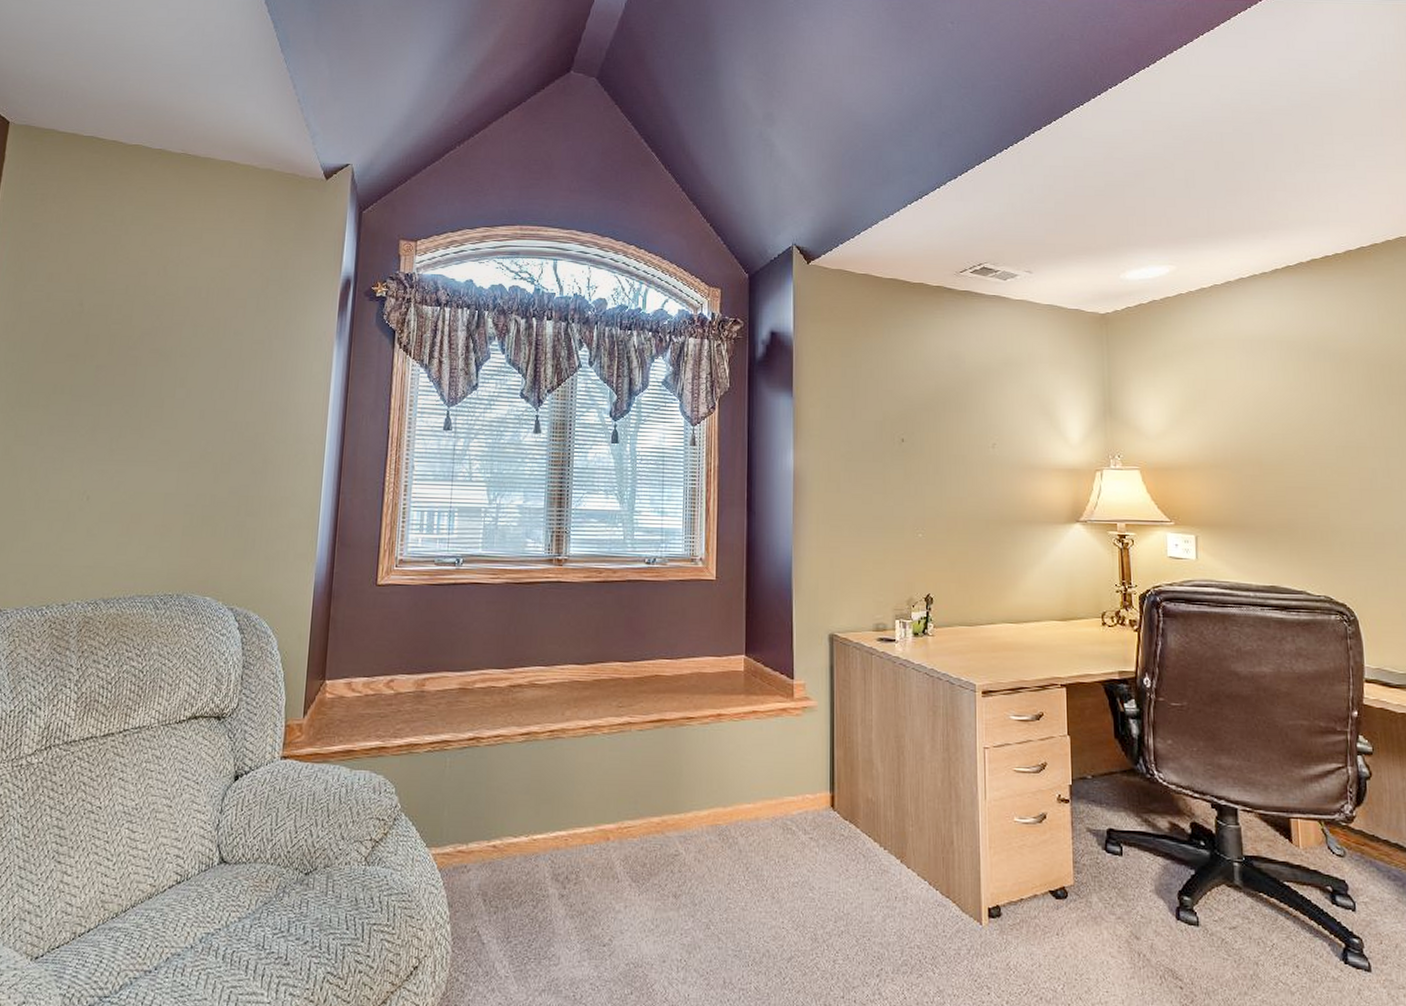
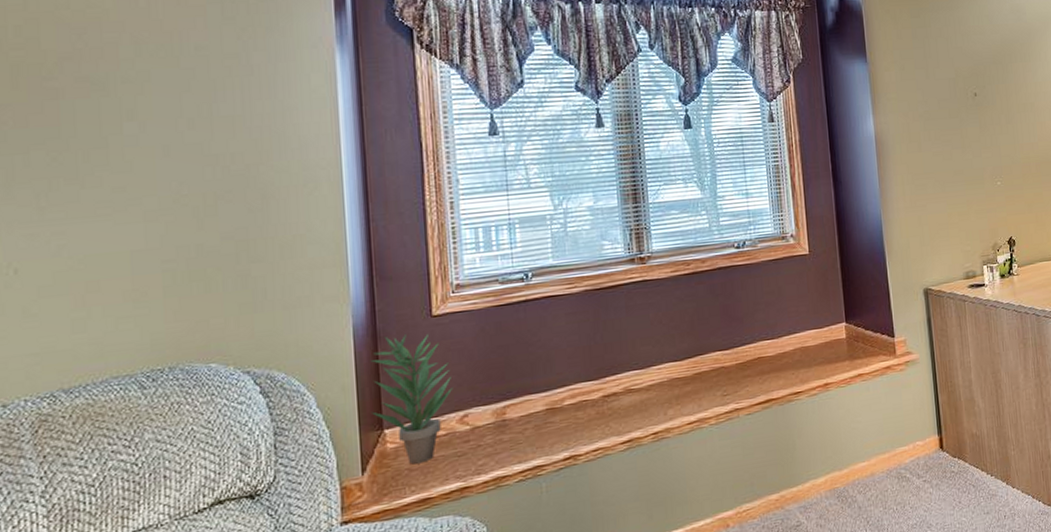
potted plant: none [318,597,385,717] -> present [370,334,453,465]

